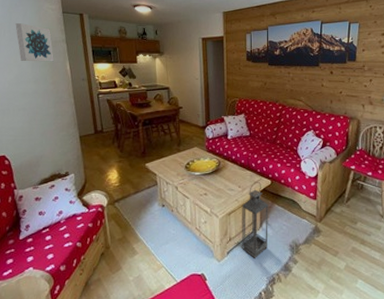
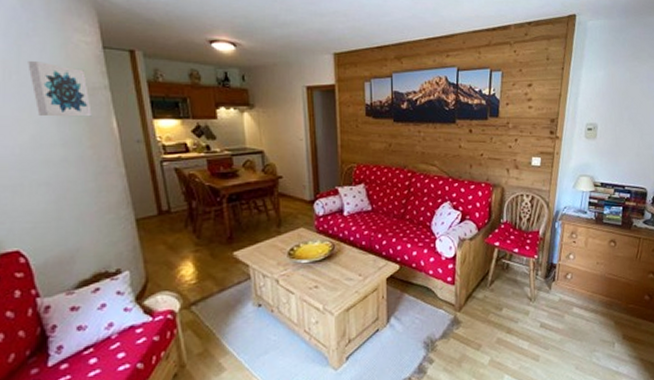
lantern: present [242,181,268,258] -> none [364,266,398,362]

